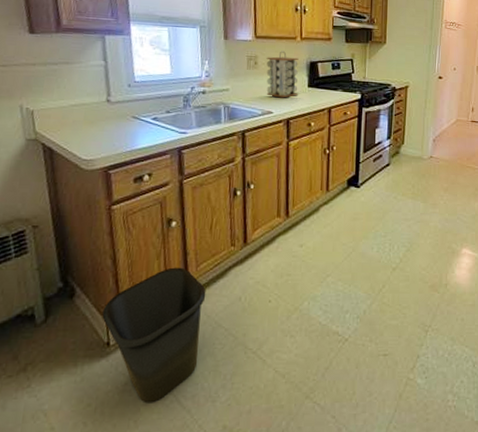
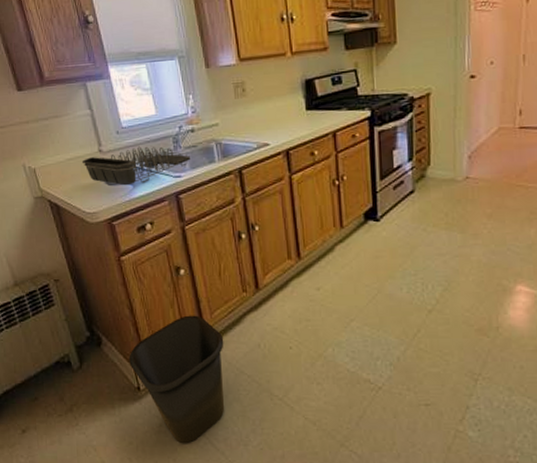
dish rack: none [86,101,199,137] -> present [81,146,191,186]
spice rack: present [266,51,299,98] -> none [254,71,295,127]

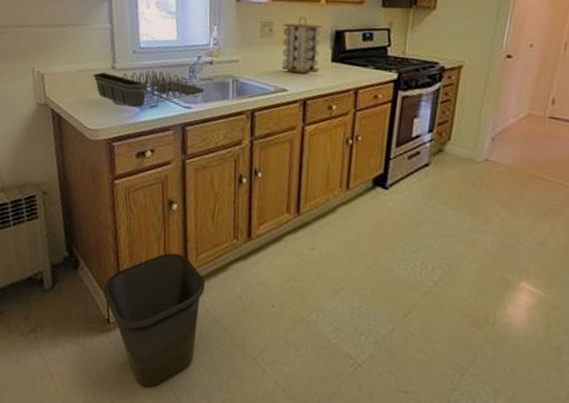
spice rack: none [254,71,295,127] -> present [281,16,322,74]

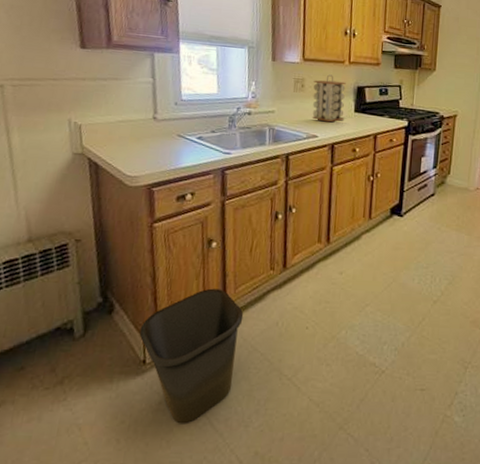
dish rack: present [92,69,205,109] -> none [132,120,244,155]

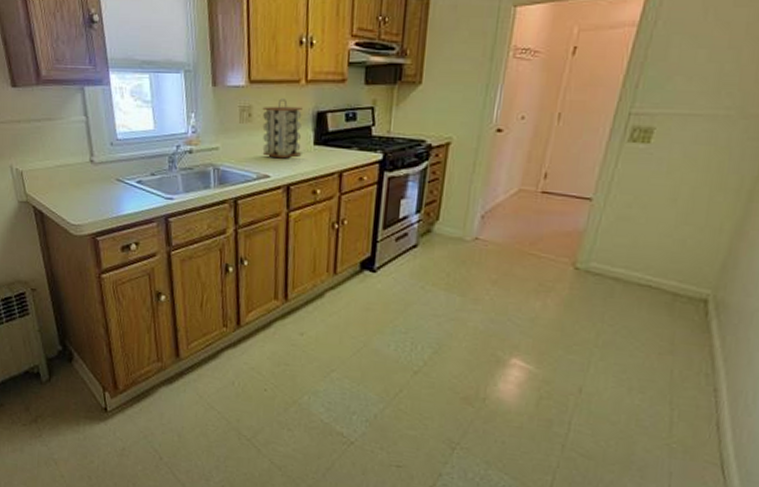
waste bin: present [139,288,244,424] -> none [99,342,198,471]

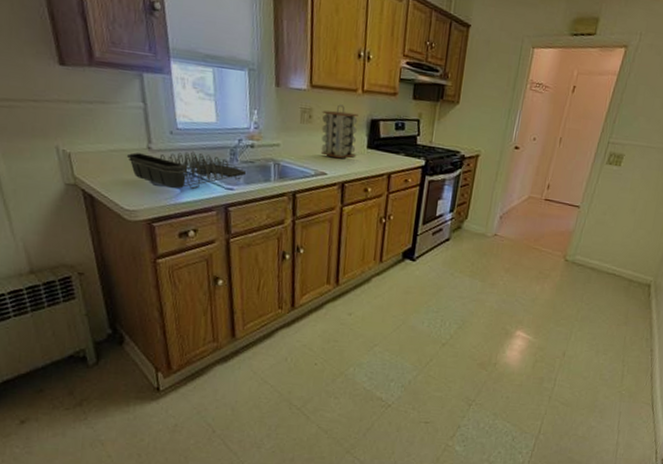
dish rack: none [71,161,186,202] -> present [126,151,247,190]

